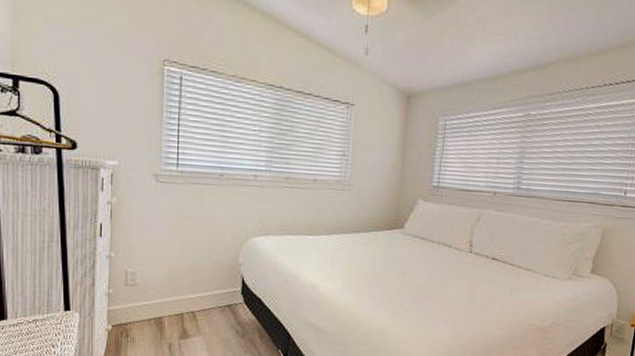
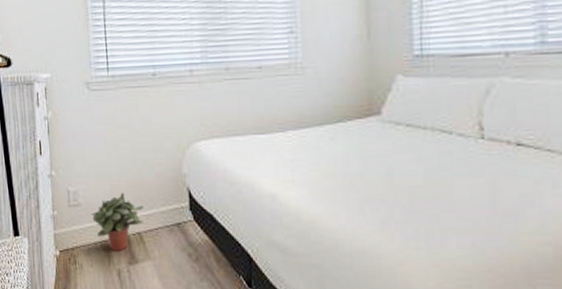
potted plant: none [147,275,200,327] -> present [91,192,144,251]

